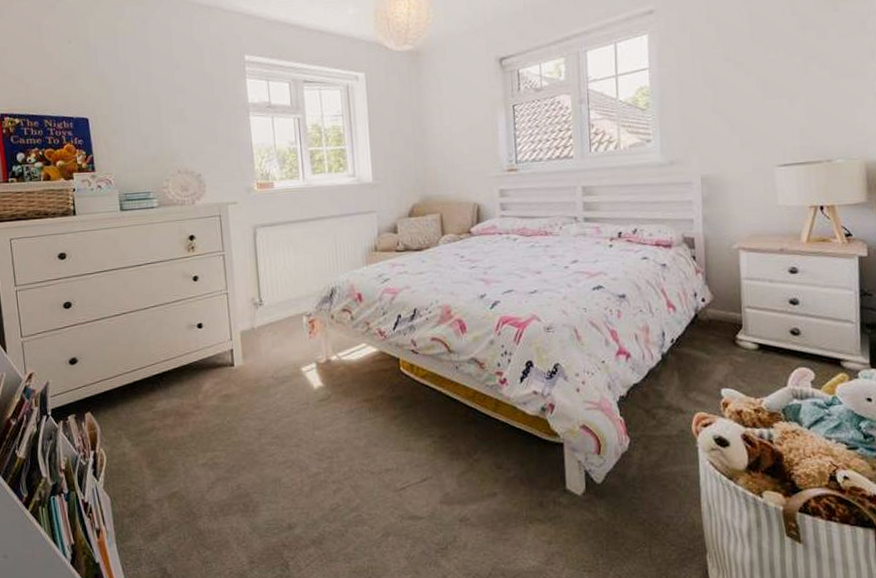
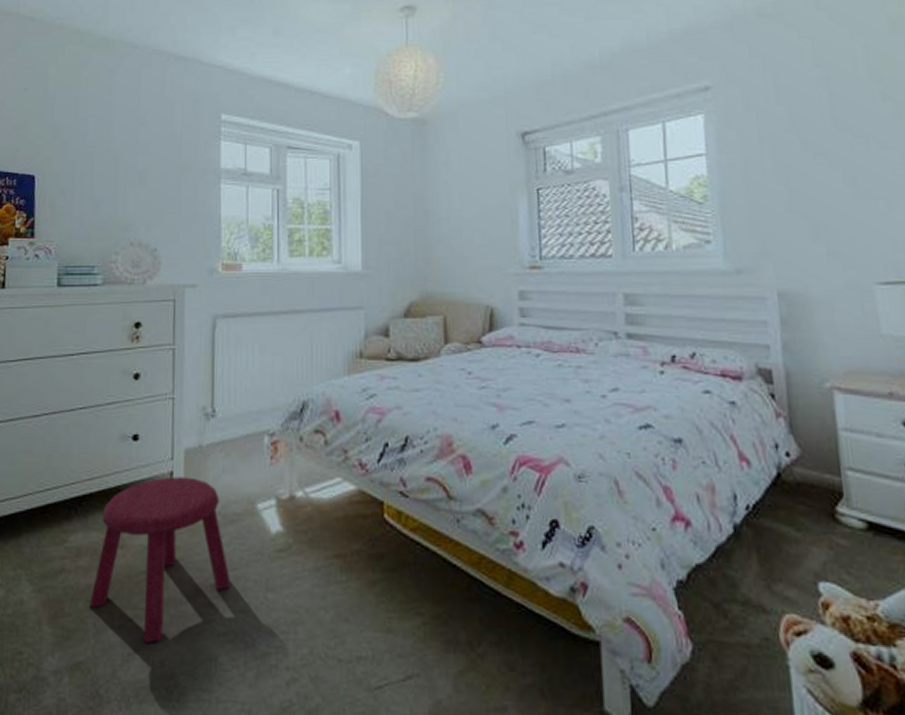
stool: none [177,352,286,475] -> present [89,477,231,644]

